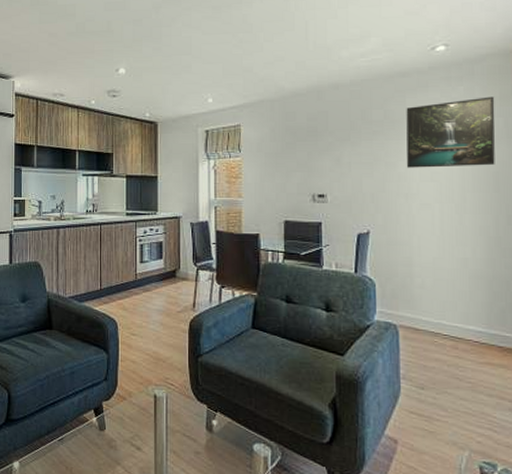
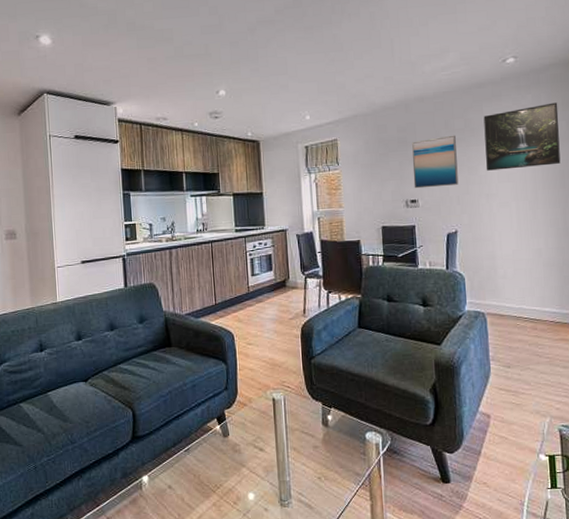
wall art: none [322,127,374,183] -> present [412,135,459,189]

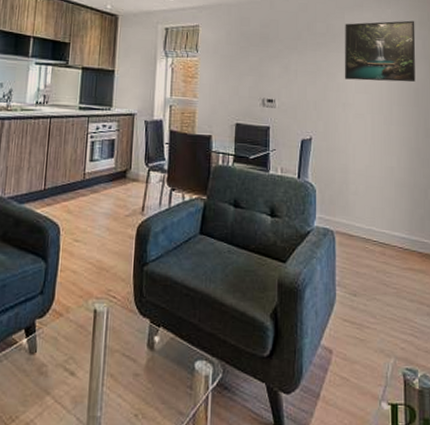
wall art: present [412,135,459,189] -> none [272,38,317,90]

